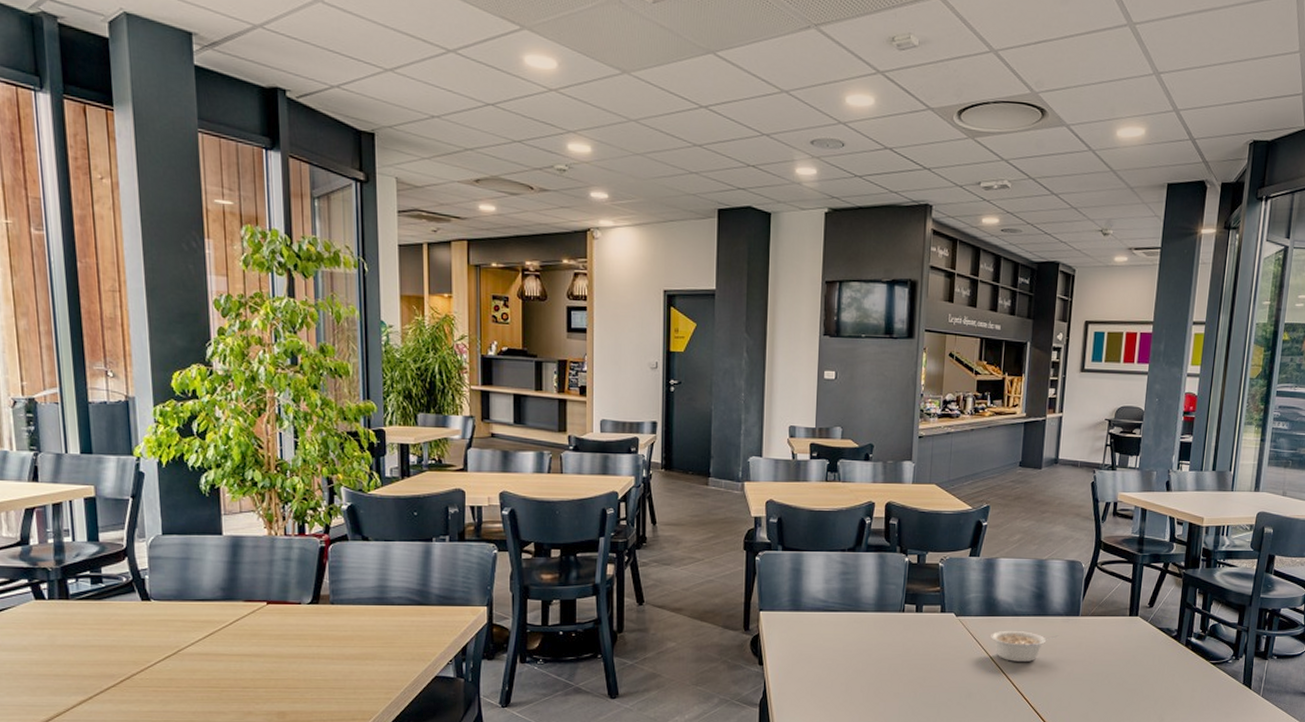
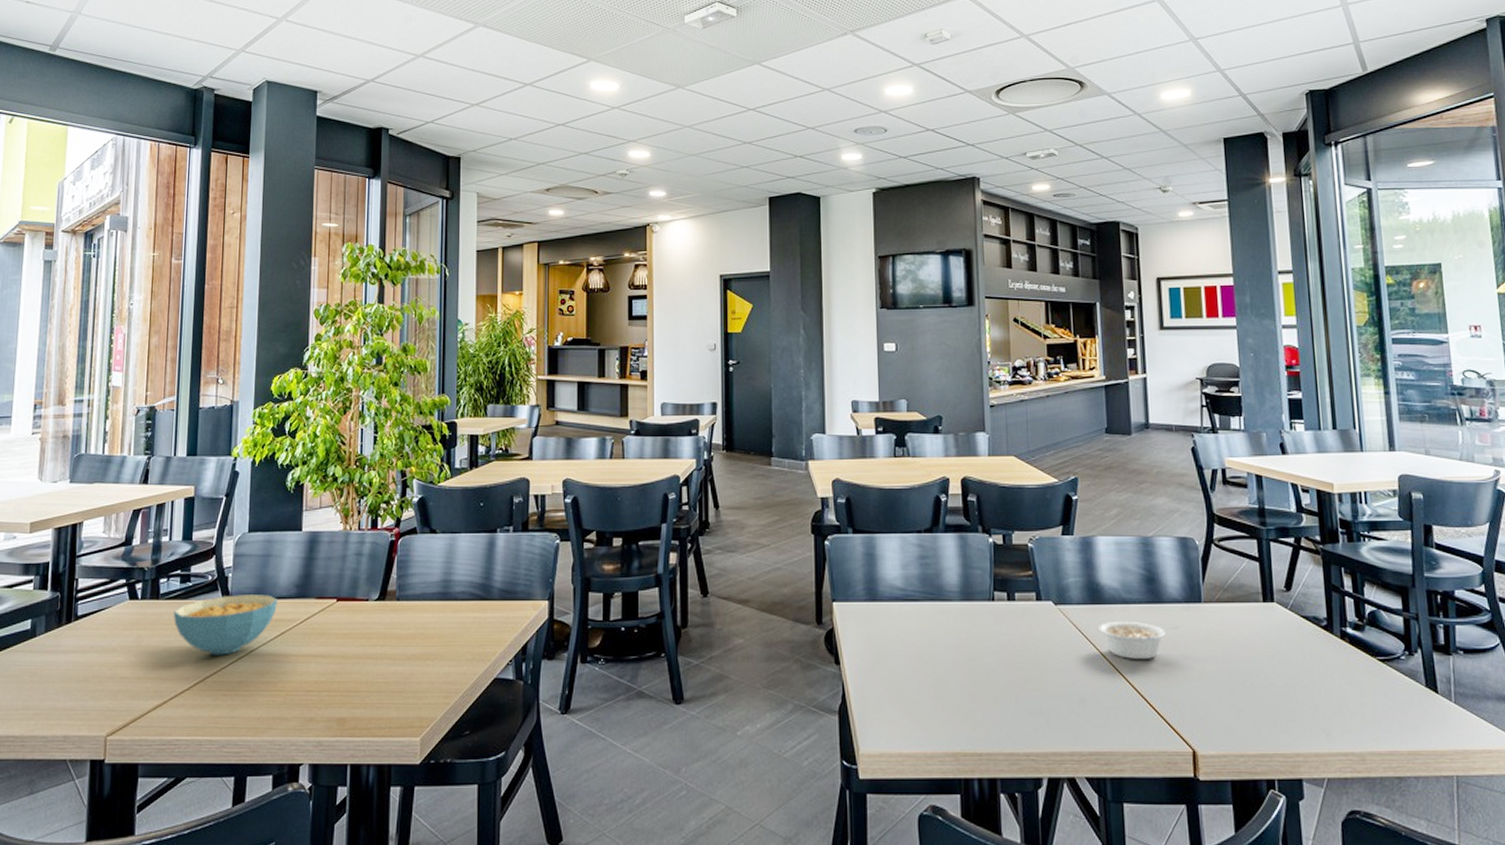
cereal bowl: none [87,596,203,654] -> present [173,595,277,655]

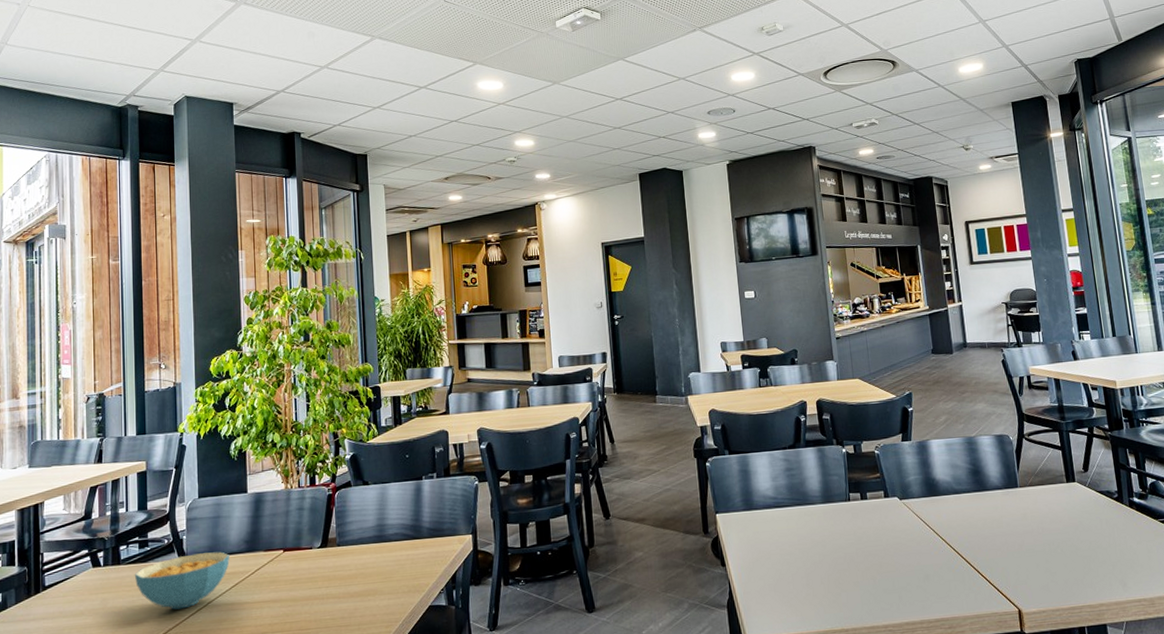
legume: present [1098,622,1179,659] -> none [936,508,1001,539]

